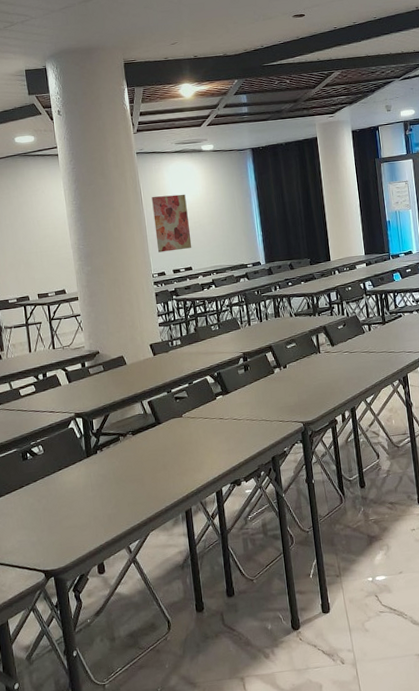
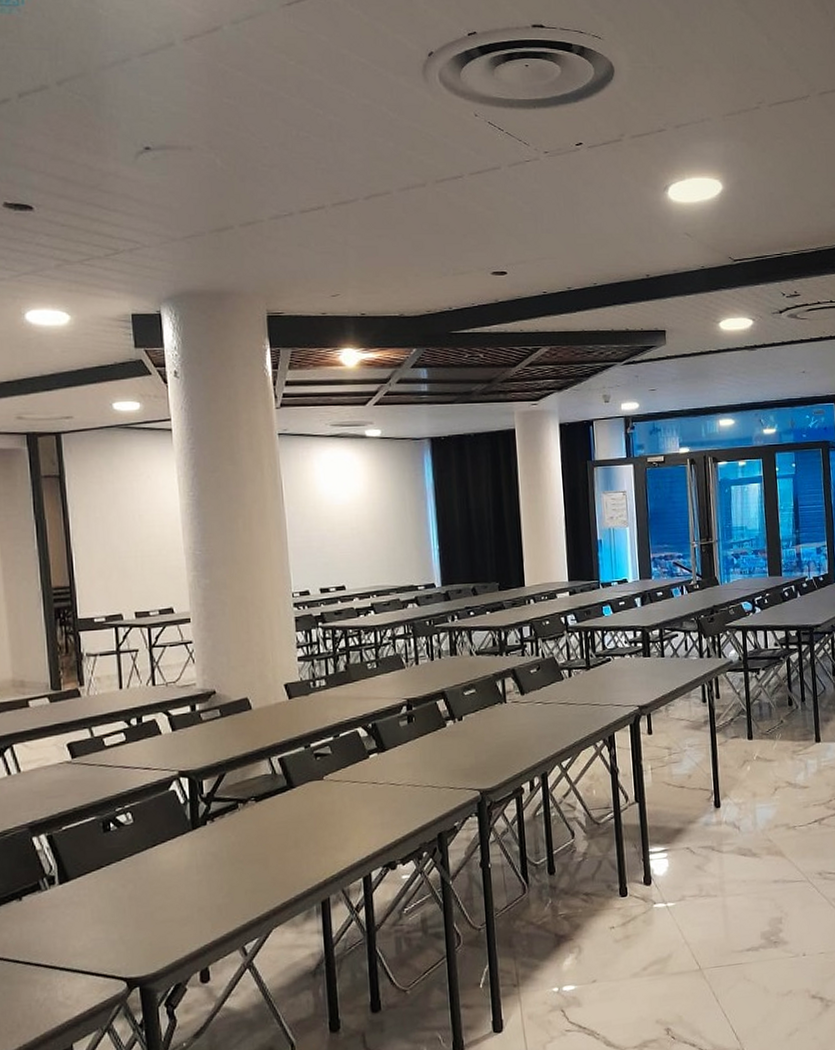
wall art: present [151,194,192,253] -> none [296,491,347,565]

